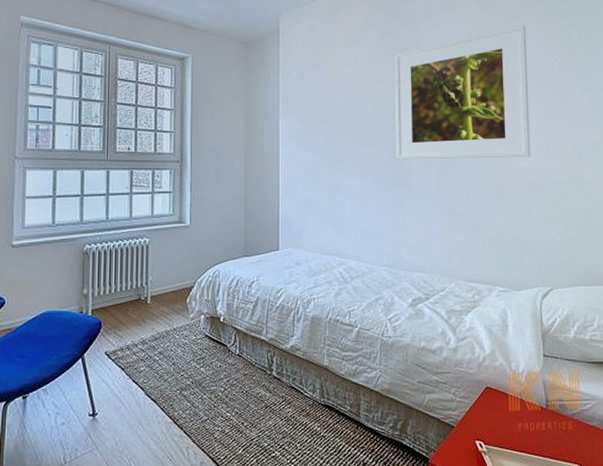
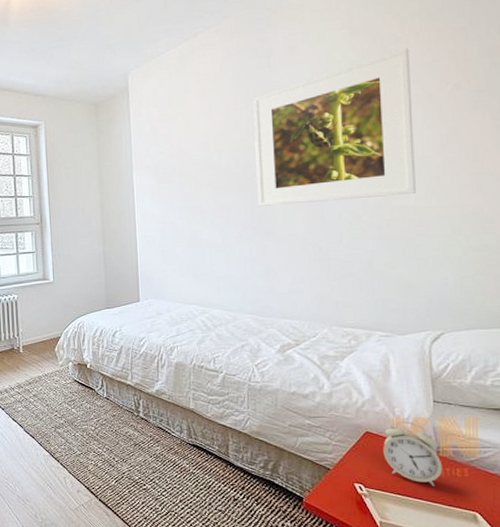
alarm clock: none [501,375,551,441] -> present [383,421,443,486]

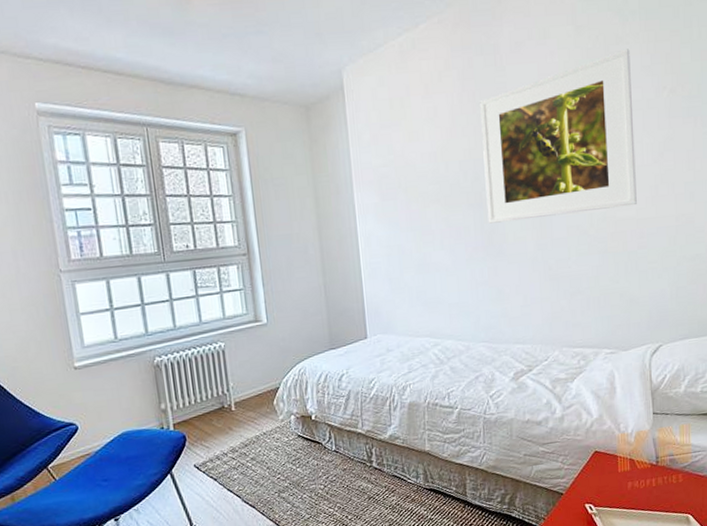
alarm clock: present [383,421,443,486] -> none [610,436,661,496]

